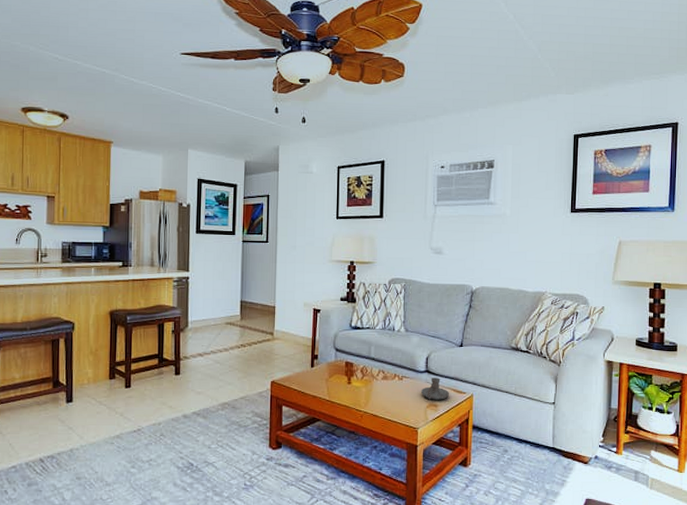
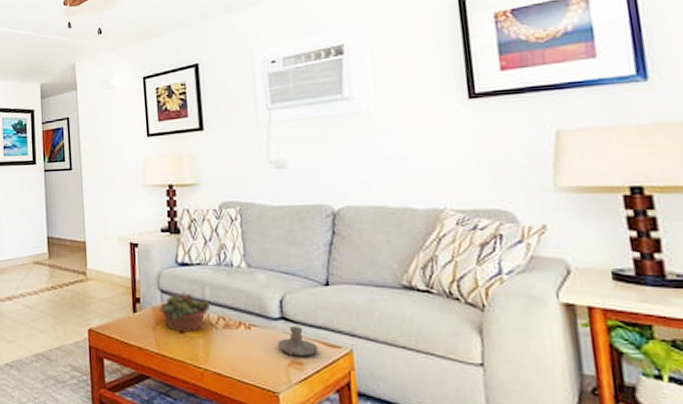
succulent planter: none [333,350,374,383] -> present [159,291,211,333]

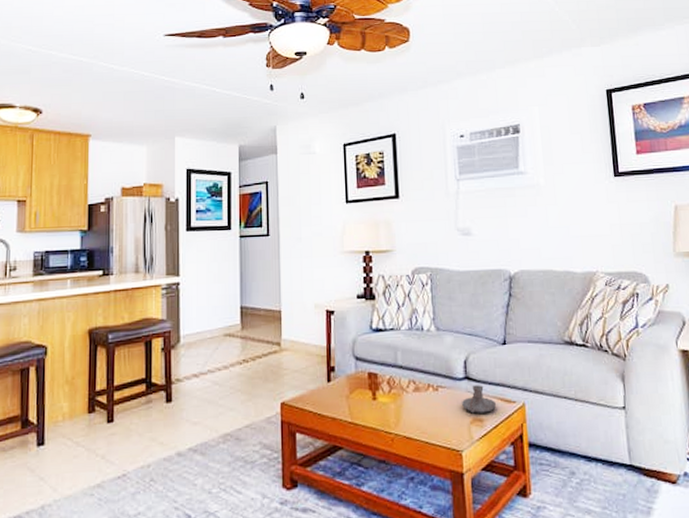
succulent planter: present [159,291,211,333] -> none [353,356,402,399]

